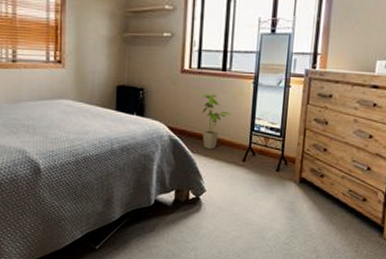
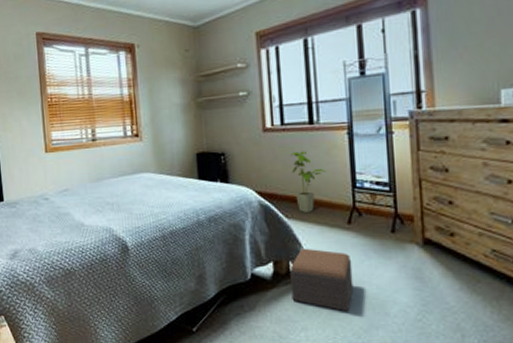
footstool: none [187,180,242,234] -> present [290,248,354,311]

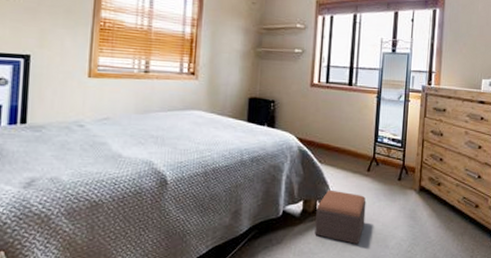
house plant: present [291,151,327,212] -> none [330,107,357,159]

